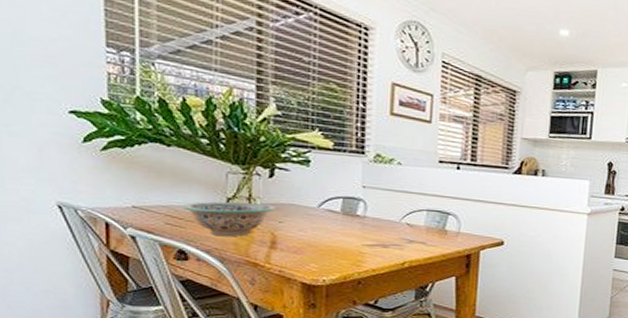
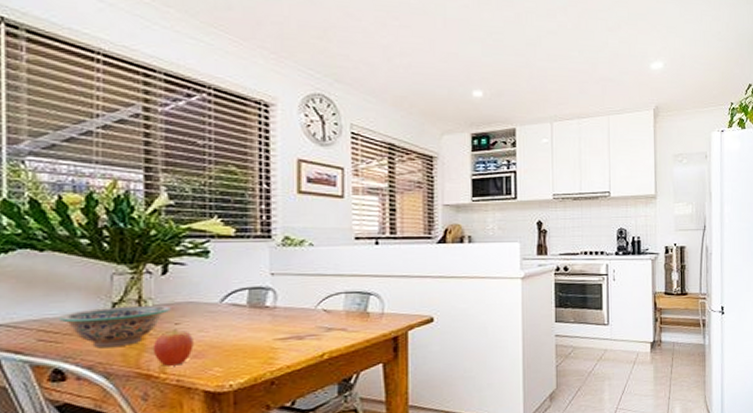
fruit: none [260,227,294,258] -> present [152,330,194,366]

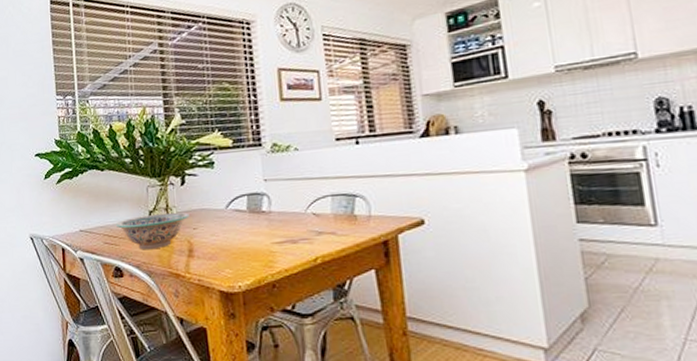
fruit: present [152,330,194,366] -> none [179,234,209,267]

